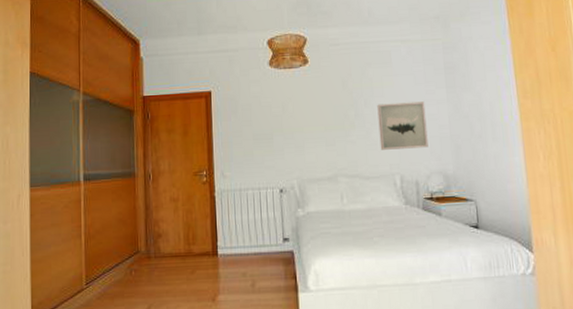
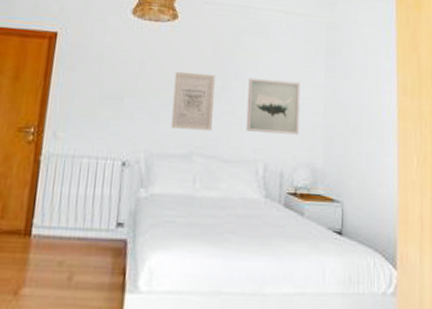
wall art: none [313,106,351,156] -> present [171,72,215,131]

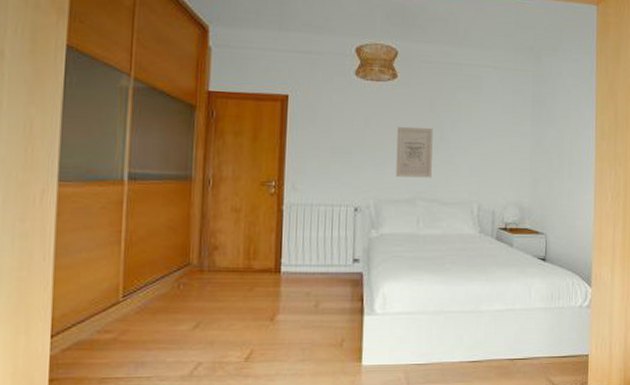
wall art: present [245,78,301,135] -> none [461,129,510,178]

